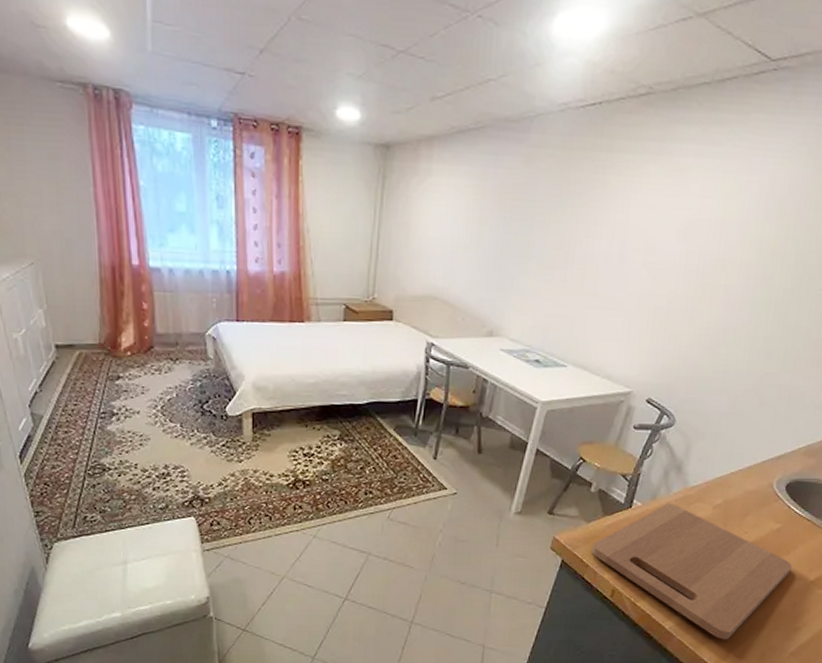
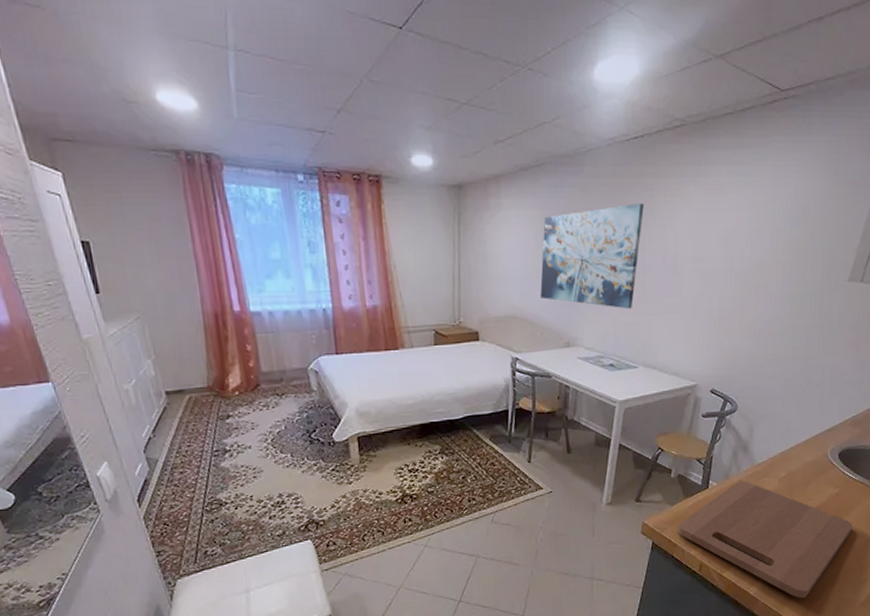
wall art: none [466,180,594,300] -> present [540,203,644,309]

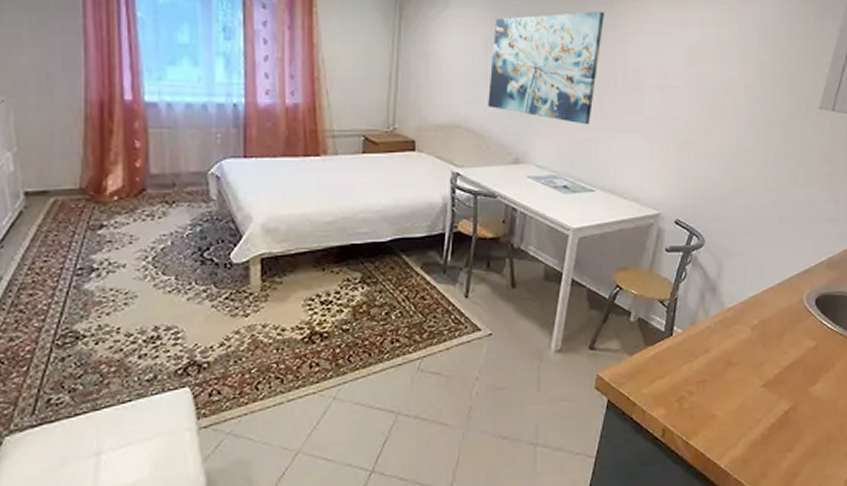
cutting board: present [677,480,852,599] -> none [637,327,833,474]

